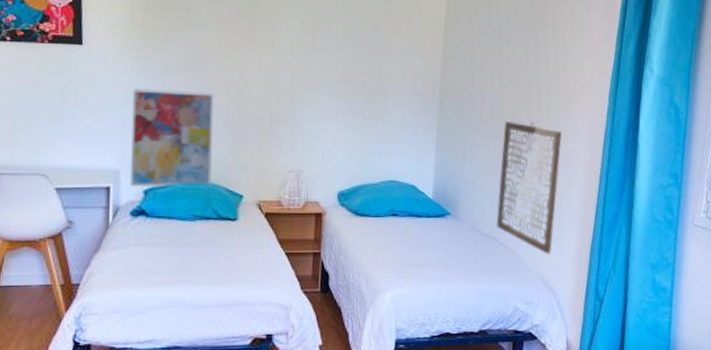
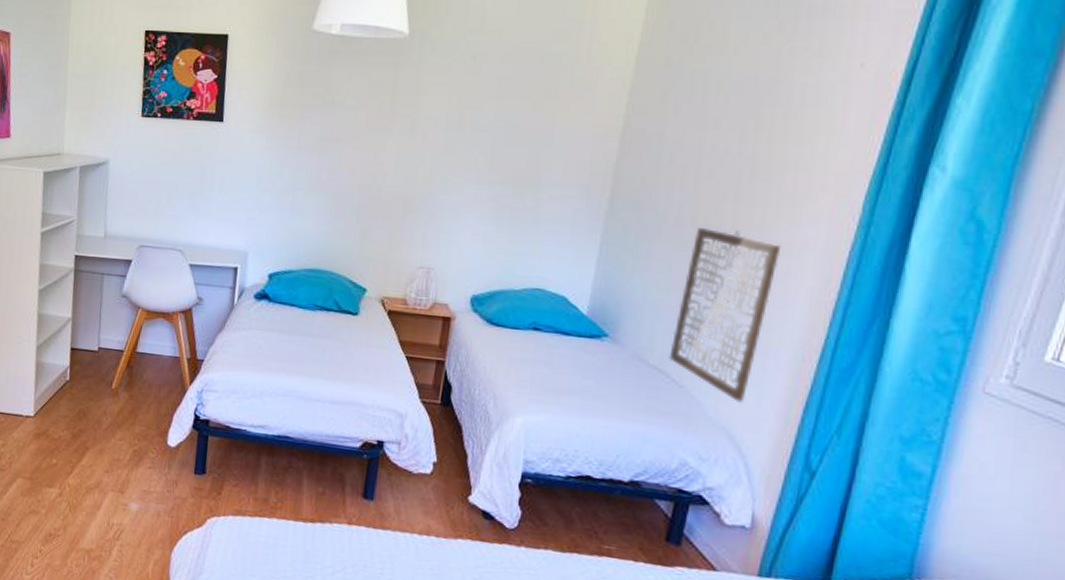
wall art: present [130,88,214,187] -> none [256,168,346,277]

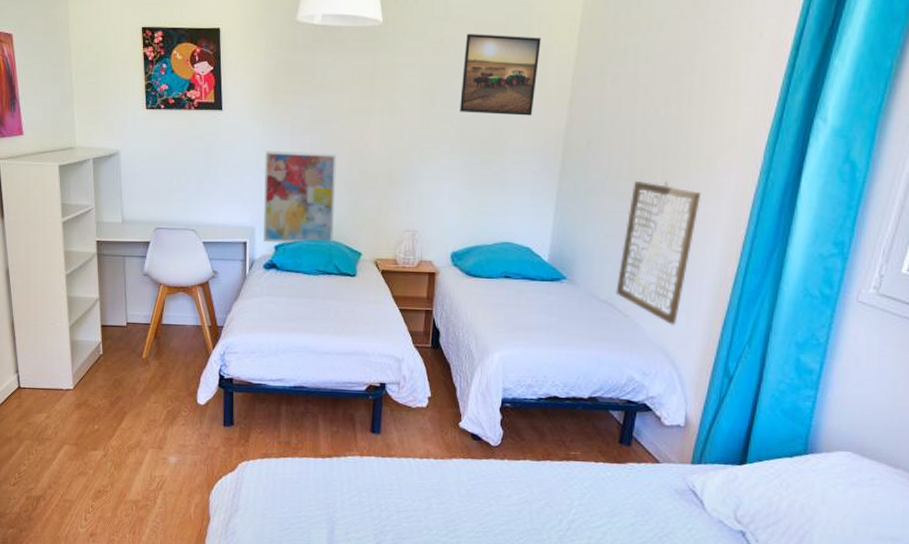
wall art: none [256,168,346,277] -> present [263,151,337,244]
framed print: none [491,50,592,145] -> present [460,33,541,116]

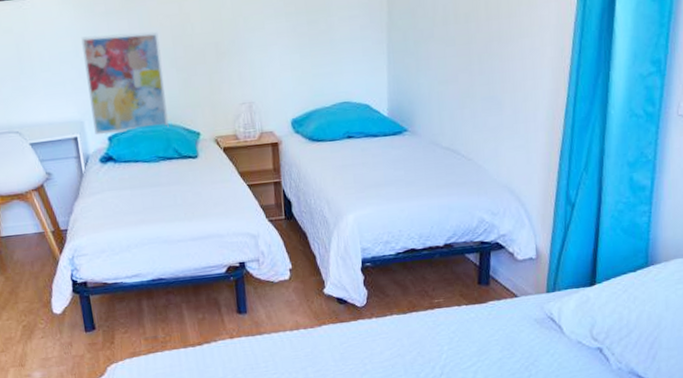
wall art: present [615,181,700,325] -> none [456,21,525,162]

